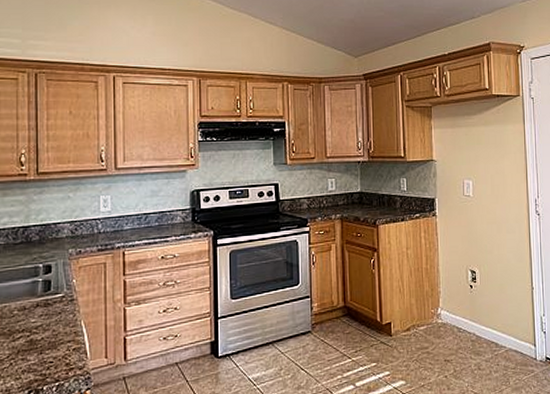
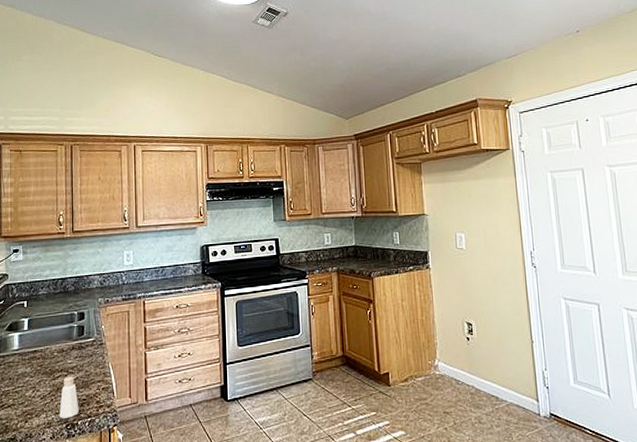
pepper shaker: none [20,336,45,384] -> present [59,376,79,418]

